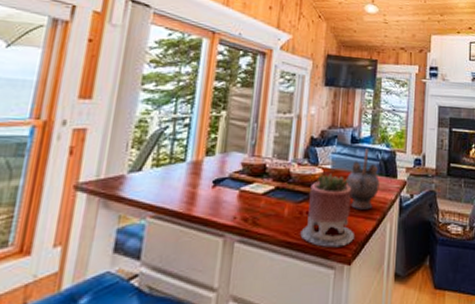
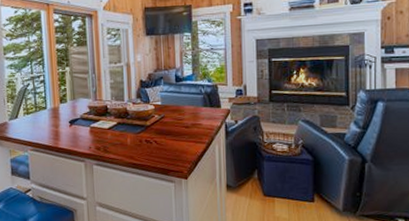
succulent planter: present [300,173,354,247] -> none [143,108,188,166]
teapot: present [346,148,380,210] -> none [176,85,205,136]

